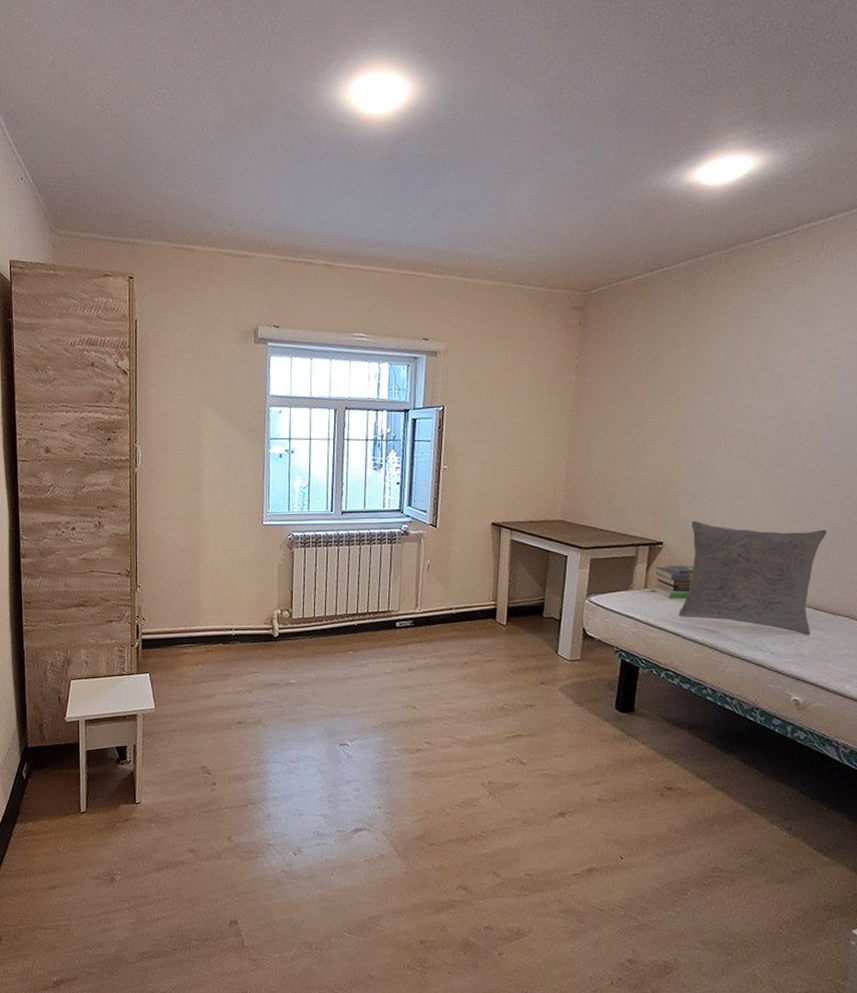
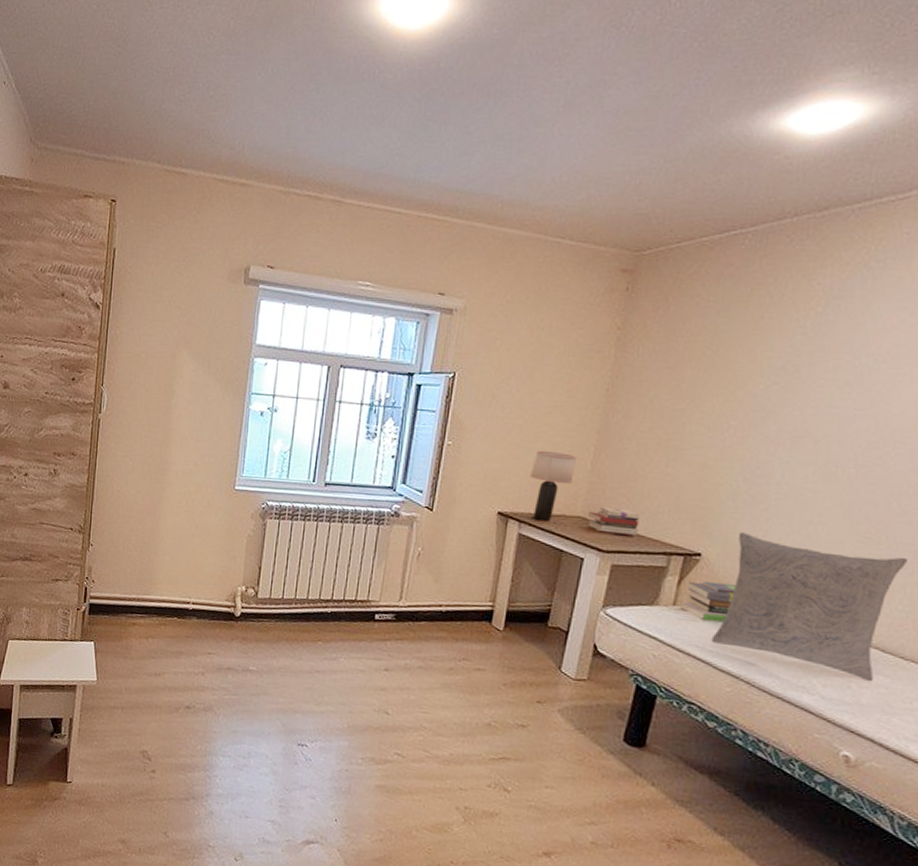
table lamp: none [515,466,553,528] -> present [529,450,578,522]
books: none [567,510,610,533] -> present [588,507,640,536]

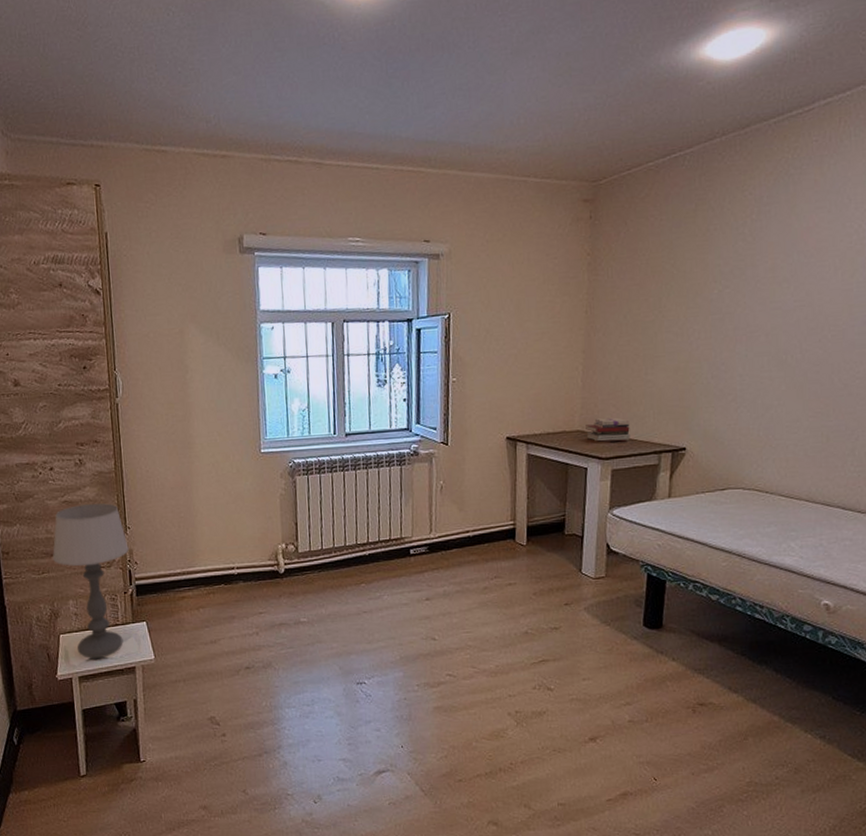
table lamp: none [13,514,89,671] -> present [52,503,129,659]
table lamp: present [529,450,578,522] -> none [529,374,569,440]
books: present [680,581,736,621] -> none [674,470,718,507]
pillow: present [711,531,907,682] -> none [704,422,853,537]

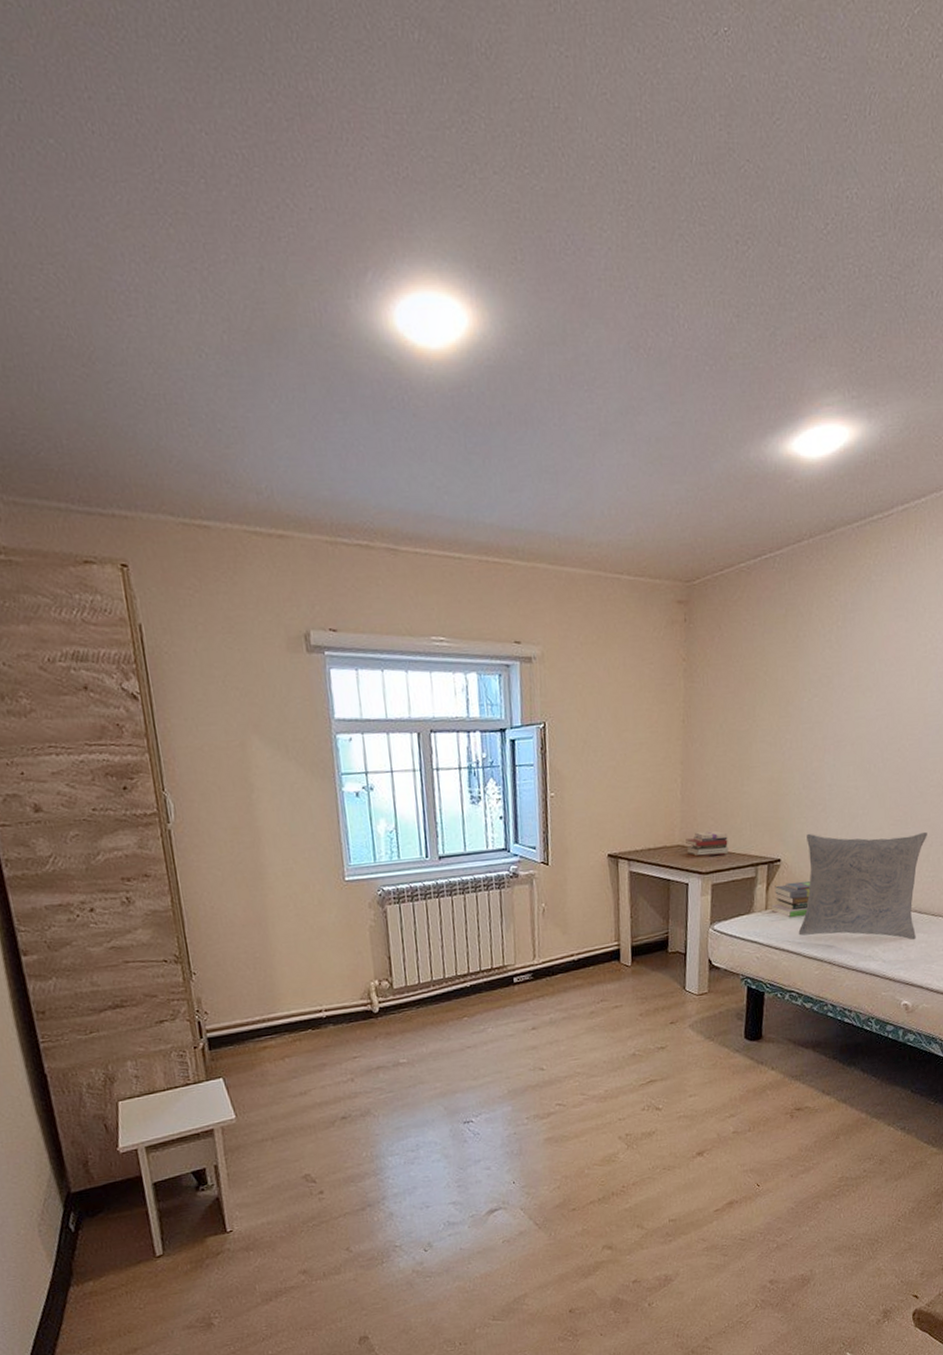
table lamp: present [52,503,129,659] -> none [101,947,197,1126]
books: none [674,470,718,507] -> present [771,880,810,918]
pillow: none [704,422,853,537] -> present [798,831,927,940]

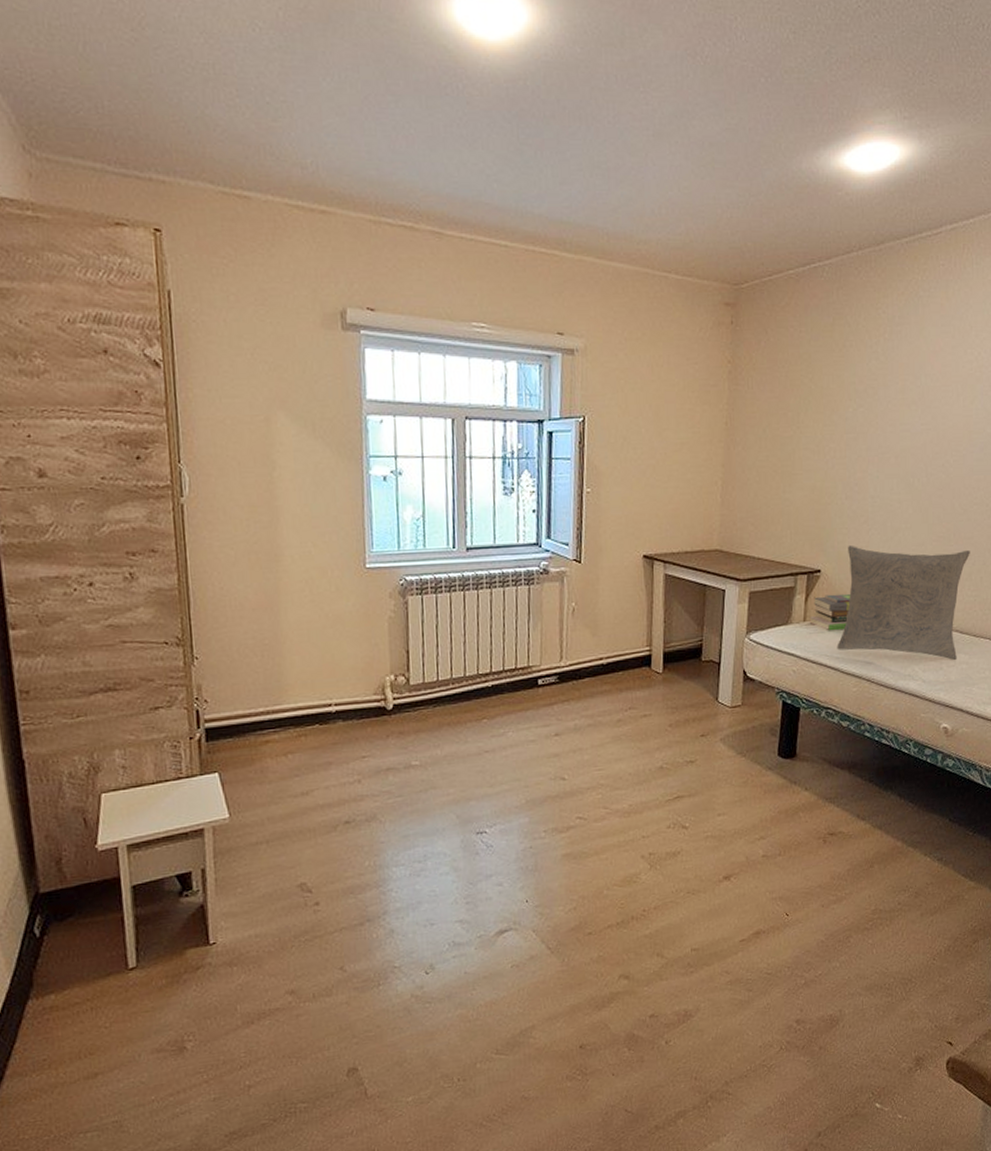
books: present [686,831,729,857] -> none [724,537,768,563]

